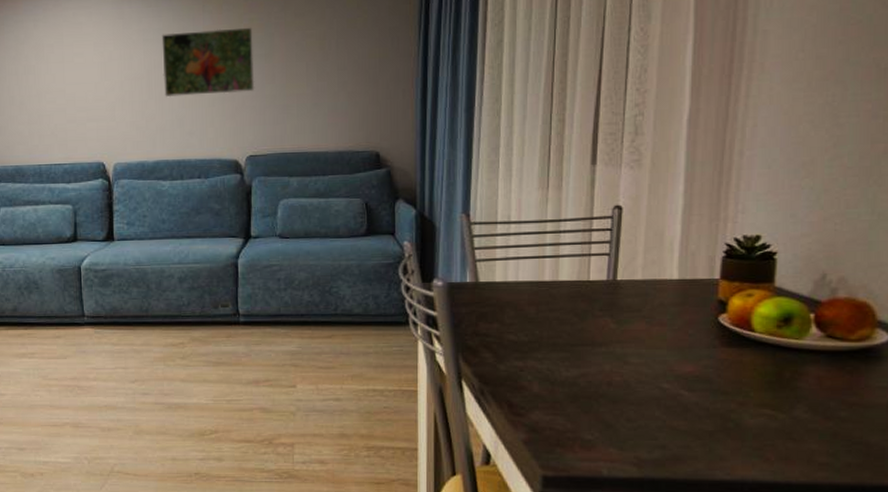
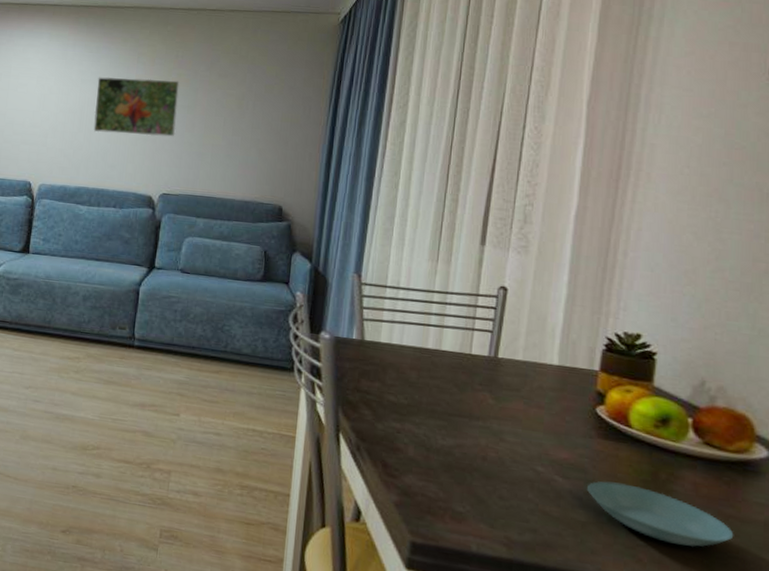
saucer: none [712,388,858,440] -> present [586,481,734,547]

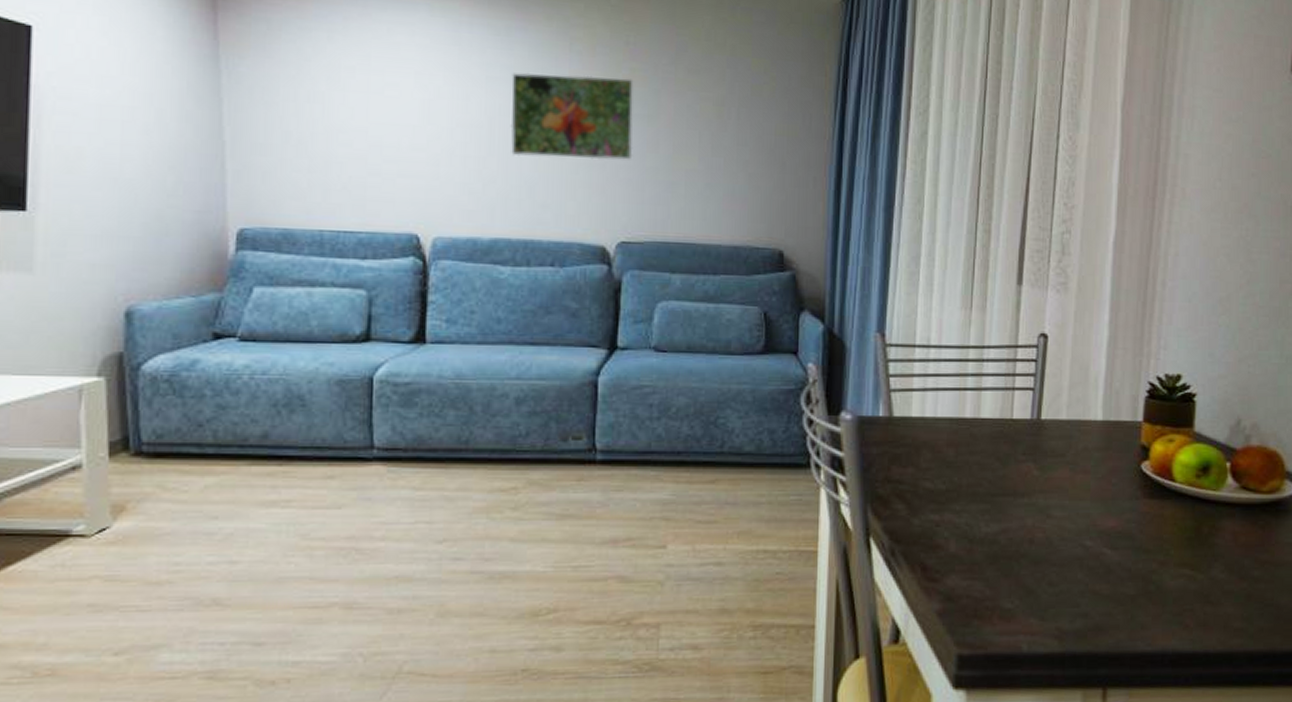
saucer: present [586,481,734,547] -> none [1134,545,1269,603]

